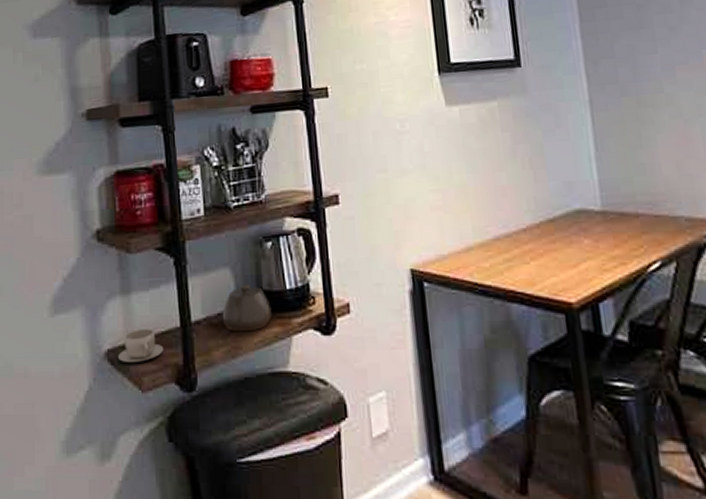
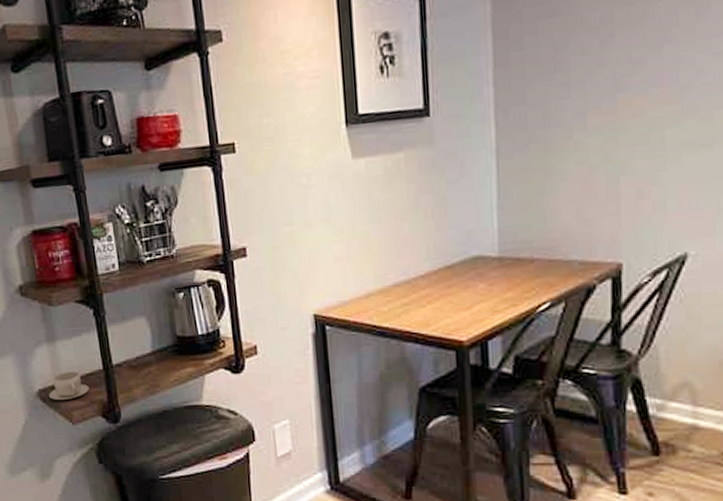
sugar bowl: present [222,284,272,332] -> none [140,331,186,373]

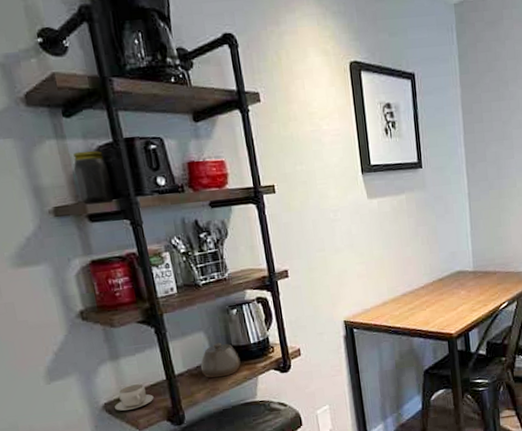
jar: none [20,108,59,169] -> present [73,150,115,205]
sugar bowl: none [140,331,186,373] -> present [200,342,241,378]

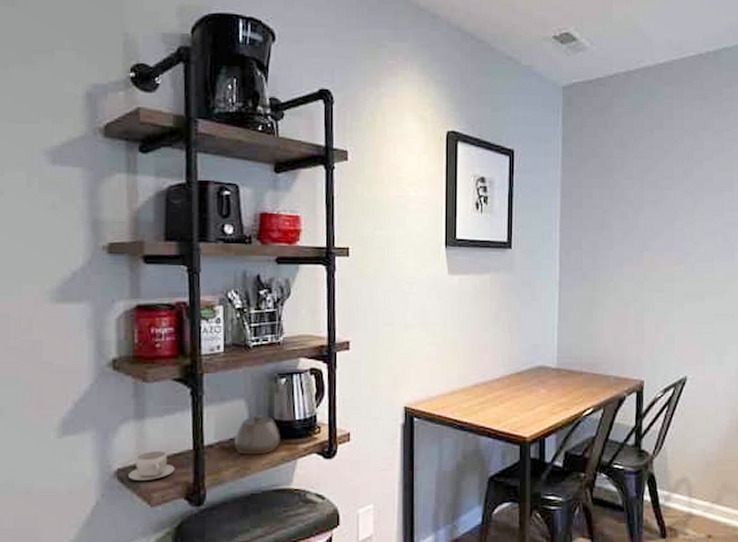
jar: present [73,150,115,205] -> none [139,189,176,245]

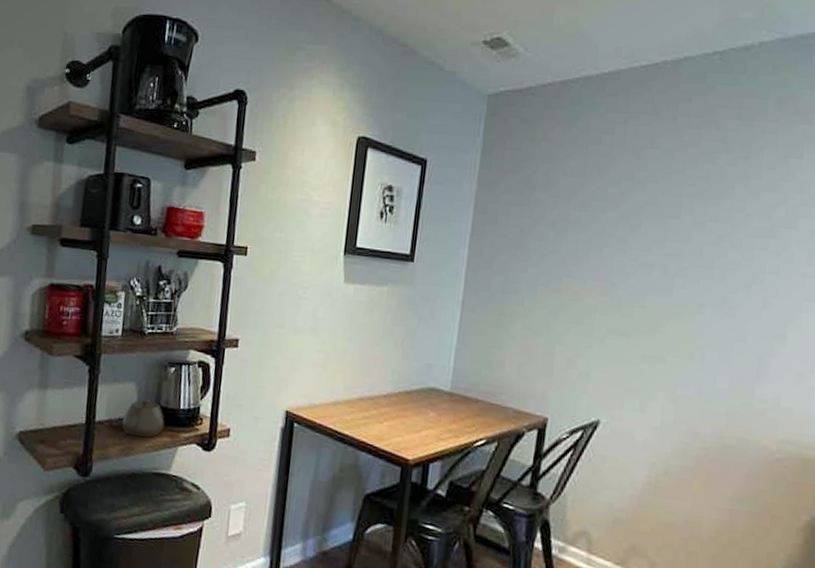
teacup: present [128,451,175,480] -> none [28,419,68,446]

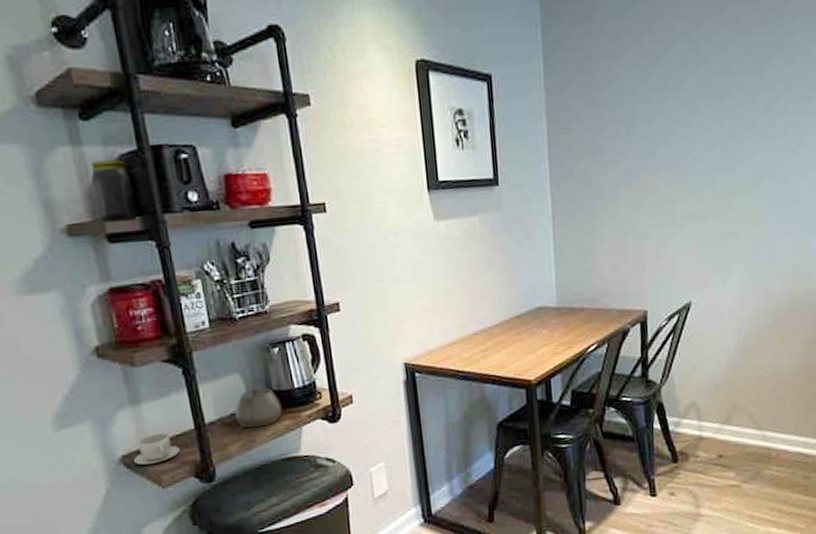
teacup: none [28,419,68,446] -> present [134,433,180,465]
jar: none [59,177,93,231] -> present [91,159,139,223]

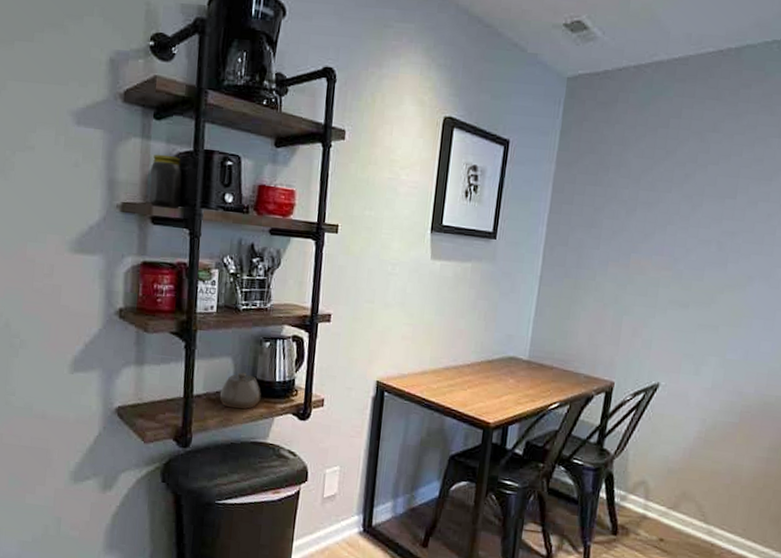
teacup: present [134,433,180,465] -> none [127,394,167,420]

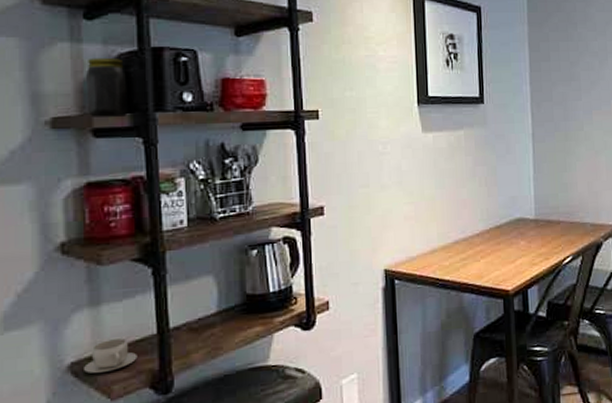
teacup: none [127,394,167,420] -> present [84,338,137,374]
sugar bowl: present [219,372,262,409] -> none [203,289,254,334]

